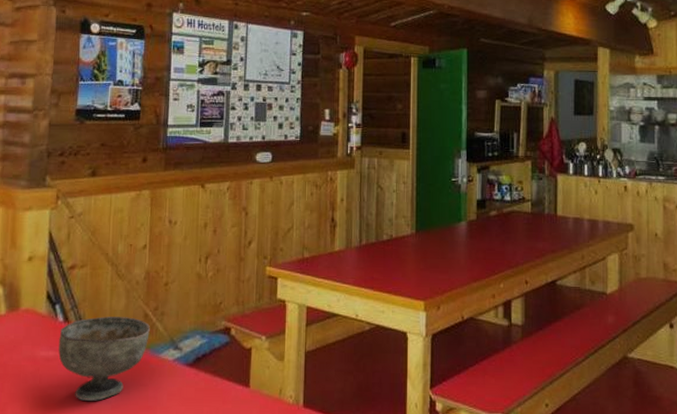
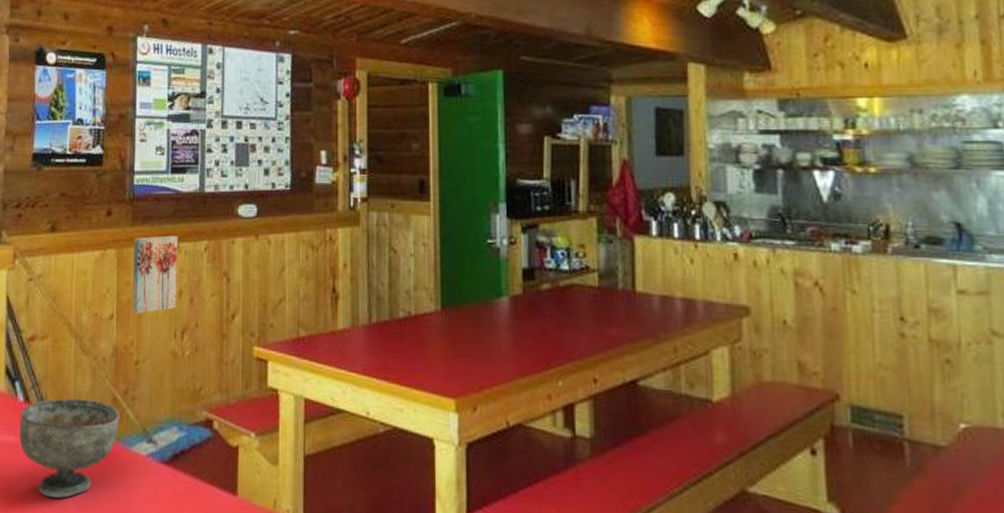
wall art: none [163,178,205,244] -> present [132,235,178,314]

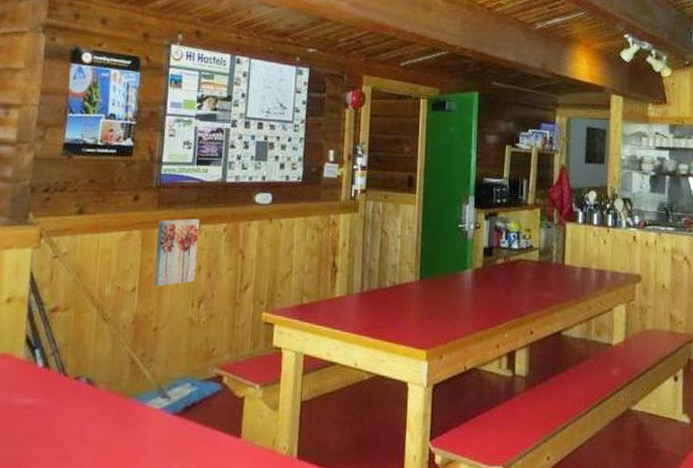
bowl: present [19,398,119,498] -> none [37,362,137,451]

